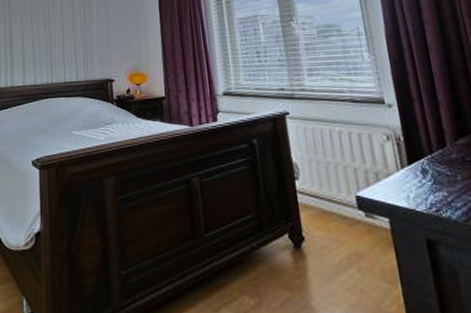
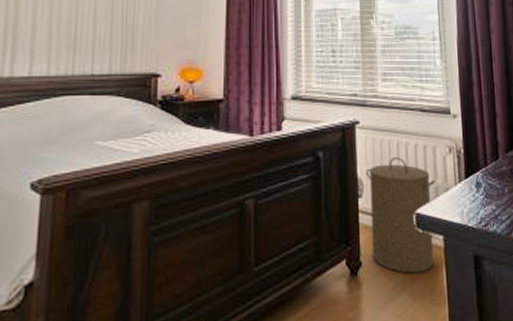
laundry hamper: none [300,144,381,251] -> present [366,157,436,274]

